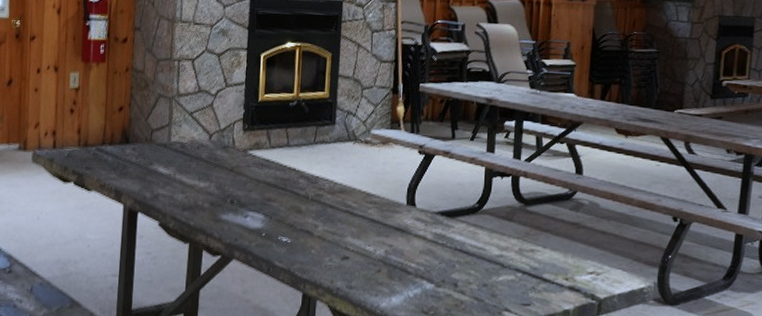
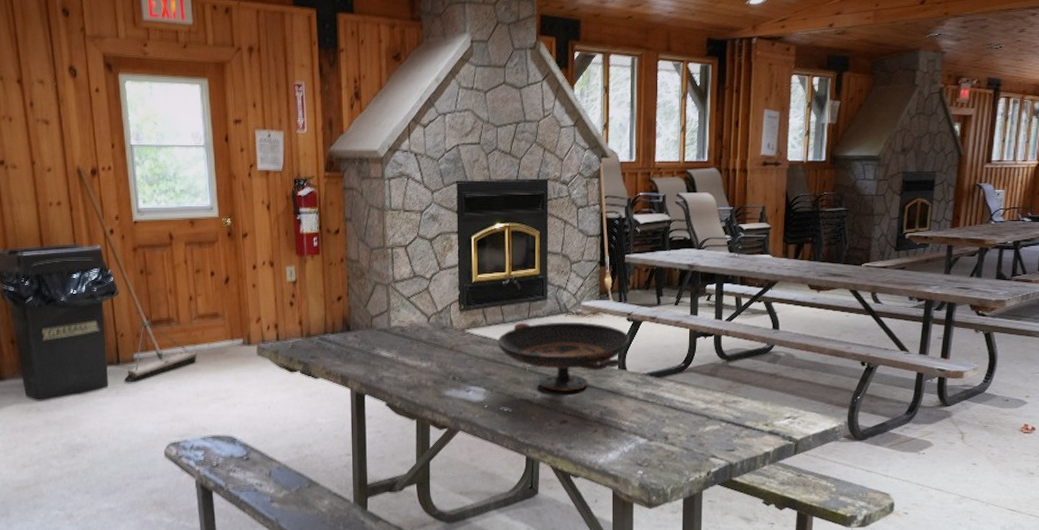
decorative bowl: none [280,148,420,226] -> present [498,322,629,392]

